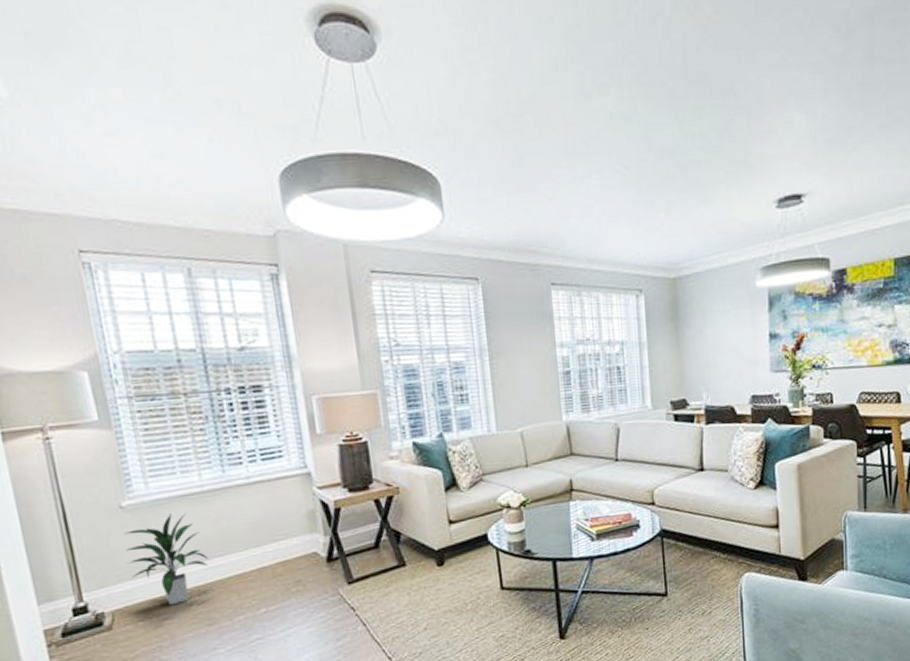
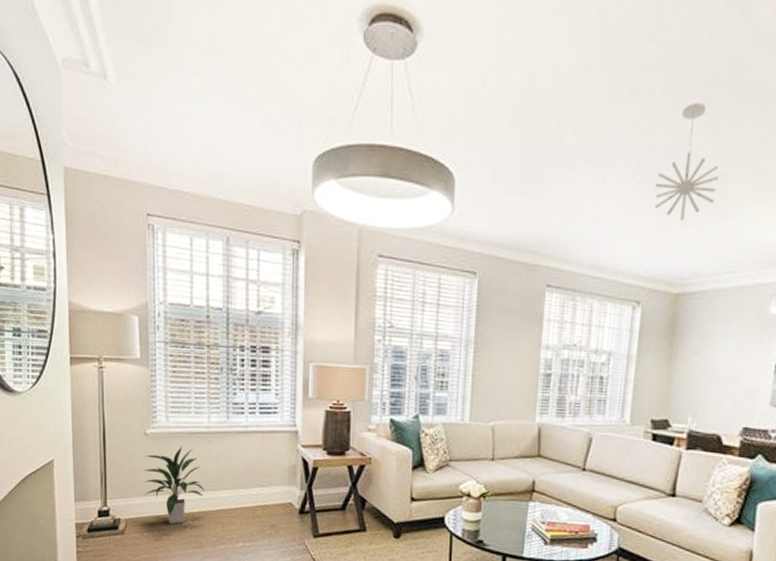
pendant light: none [637,96,694,210] -> present [655,103,719,222]

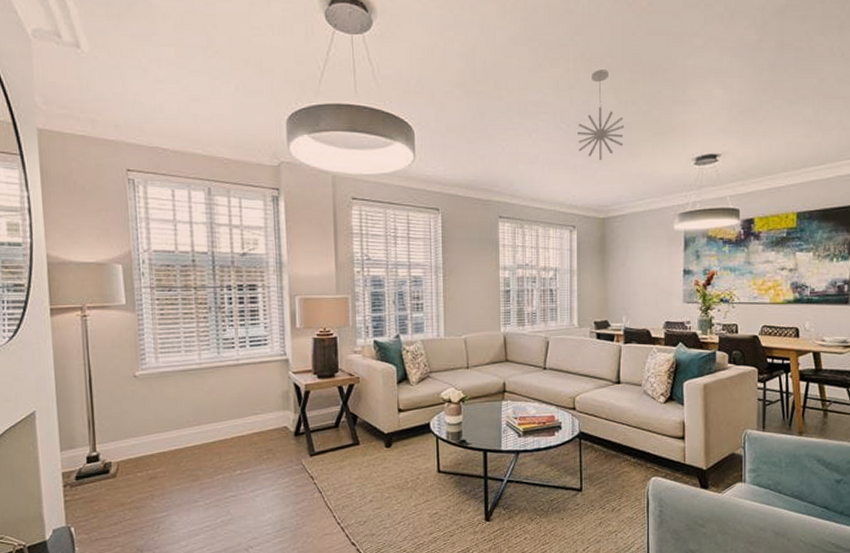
indoor plant: present [144,446,205,525] -> none [134,384,199,461]

